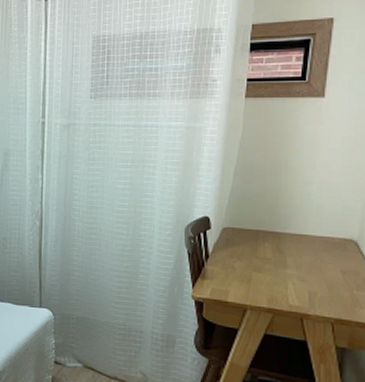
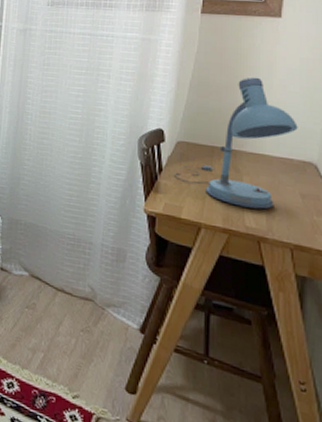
desk lamp: none [221,159,340,288] -> present [175,77,298,209]

